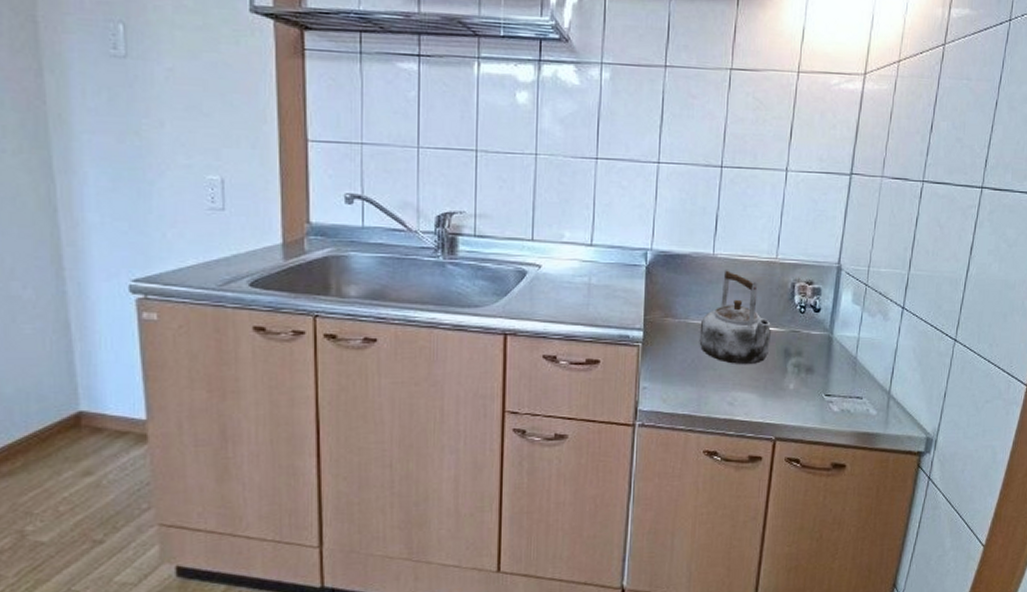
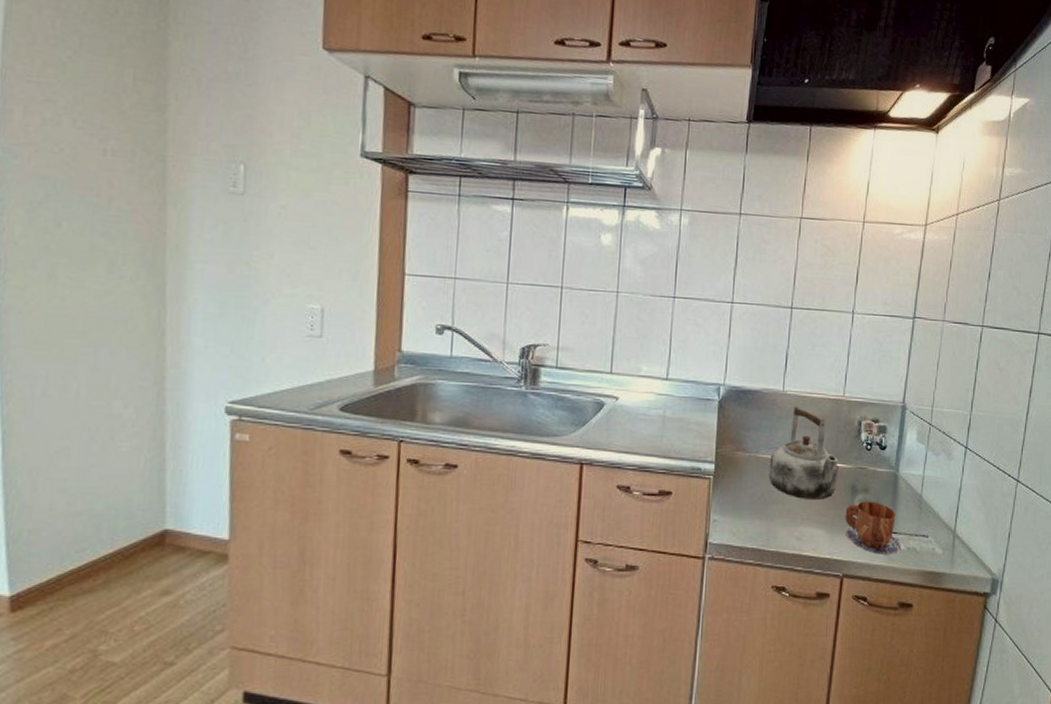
mug: none [778,365,835,417] -> present [845,501,901,555]

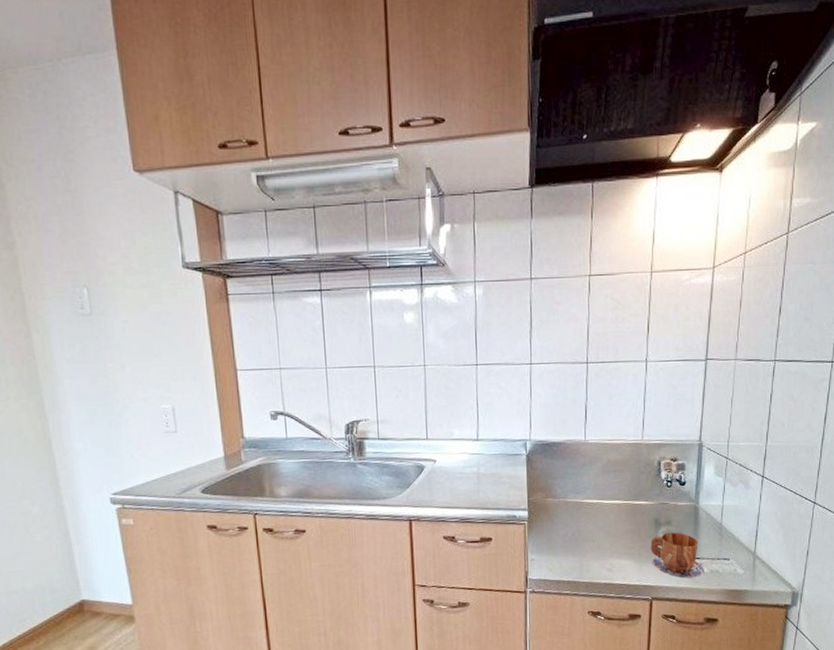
kettle: present [769,405,839,501] -> none [577,452,642,536]

